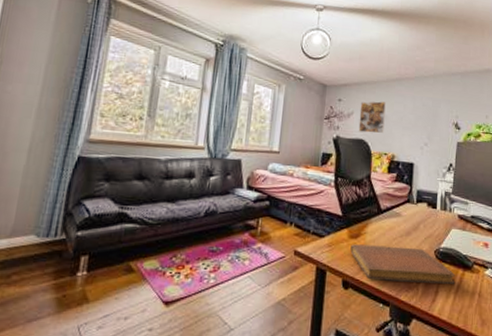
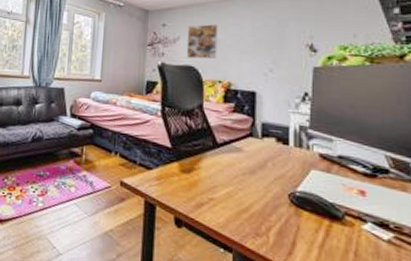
notebook: present [350,244,455,284] -> none [182,179,318,236]

